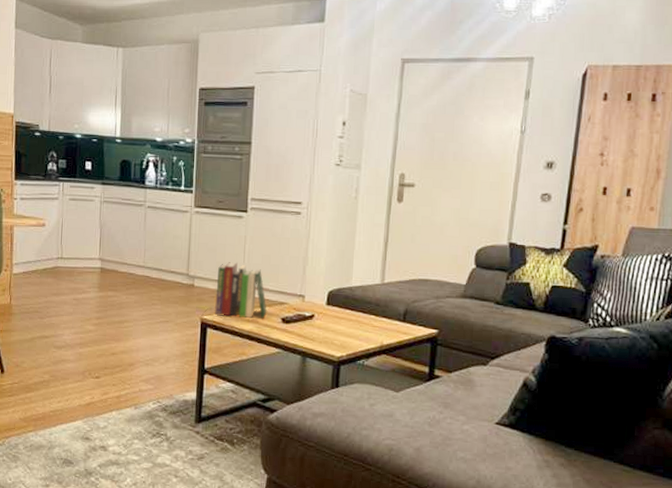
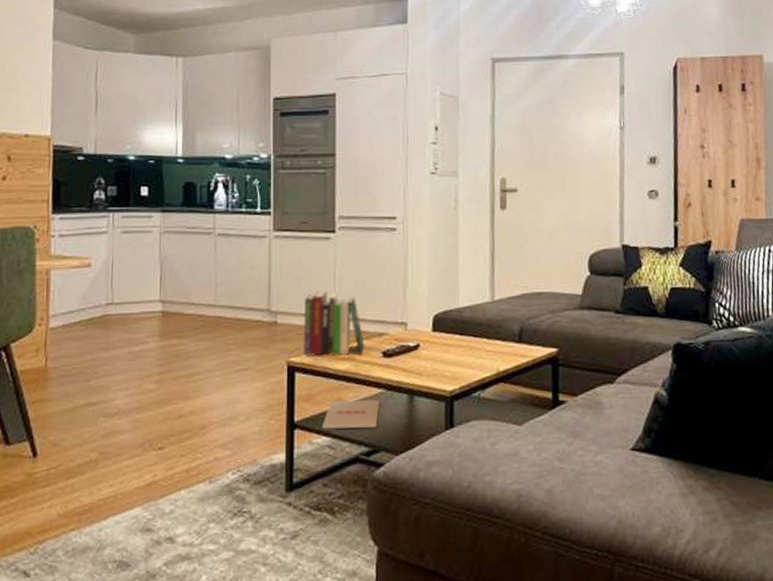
magazine: none [226,354,277,381] -> present [321,399,380,429]

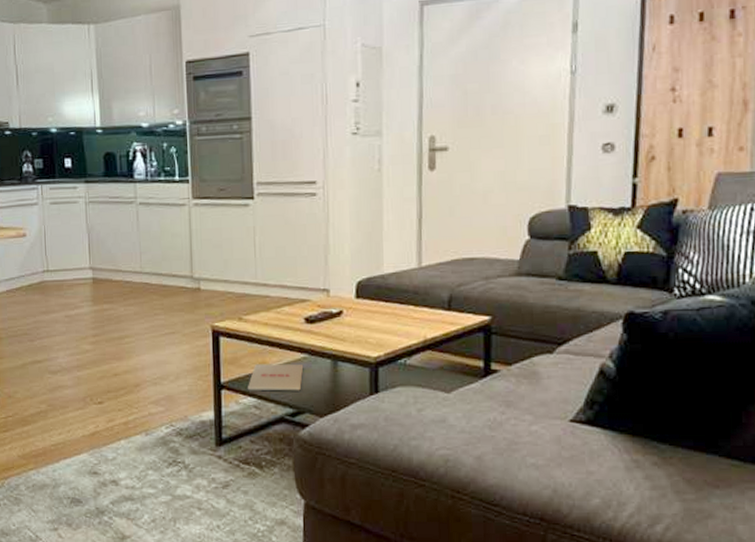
books: present [302,291,365,356] -> none [225,258,287,321]

